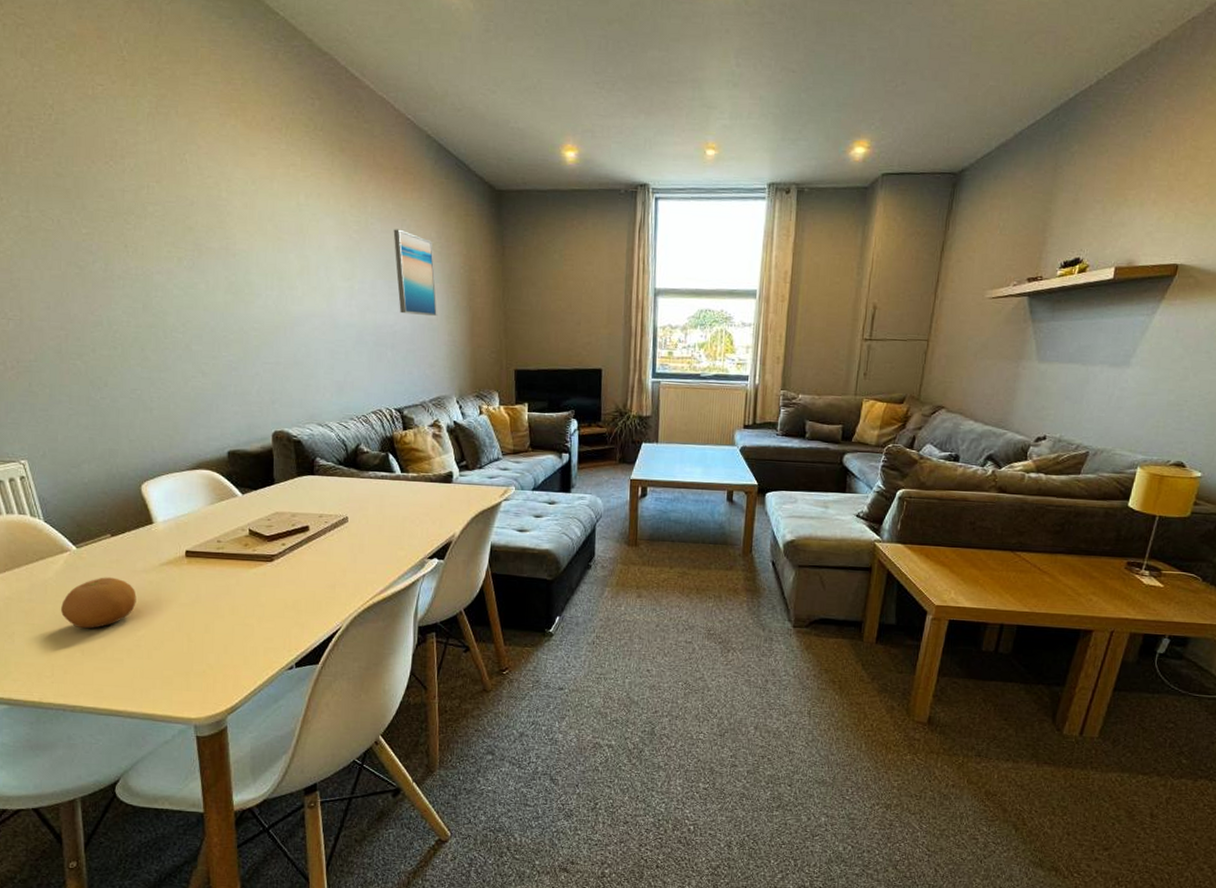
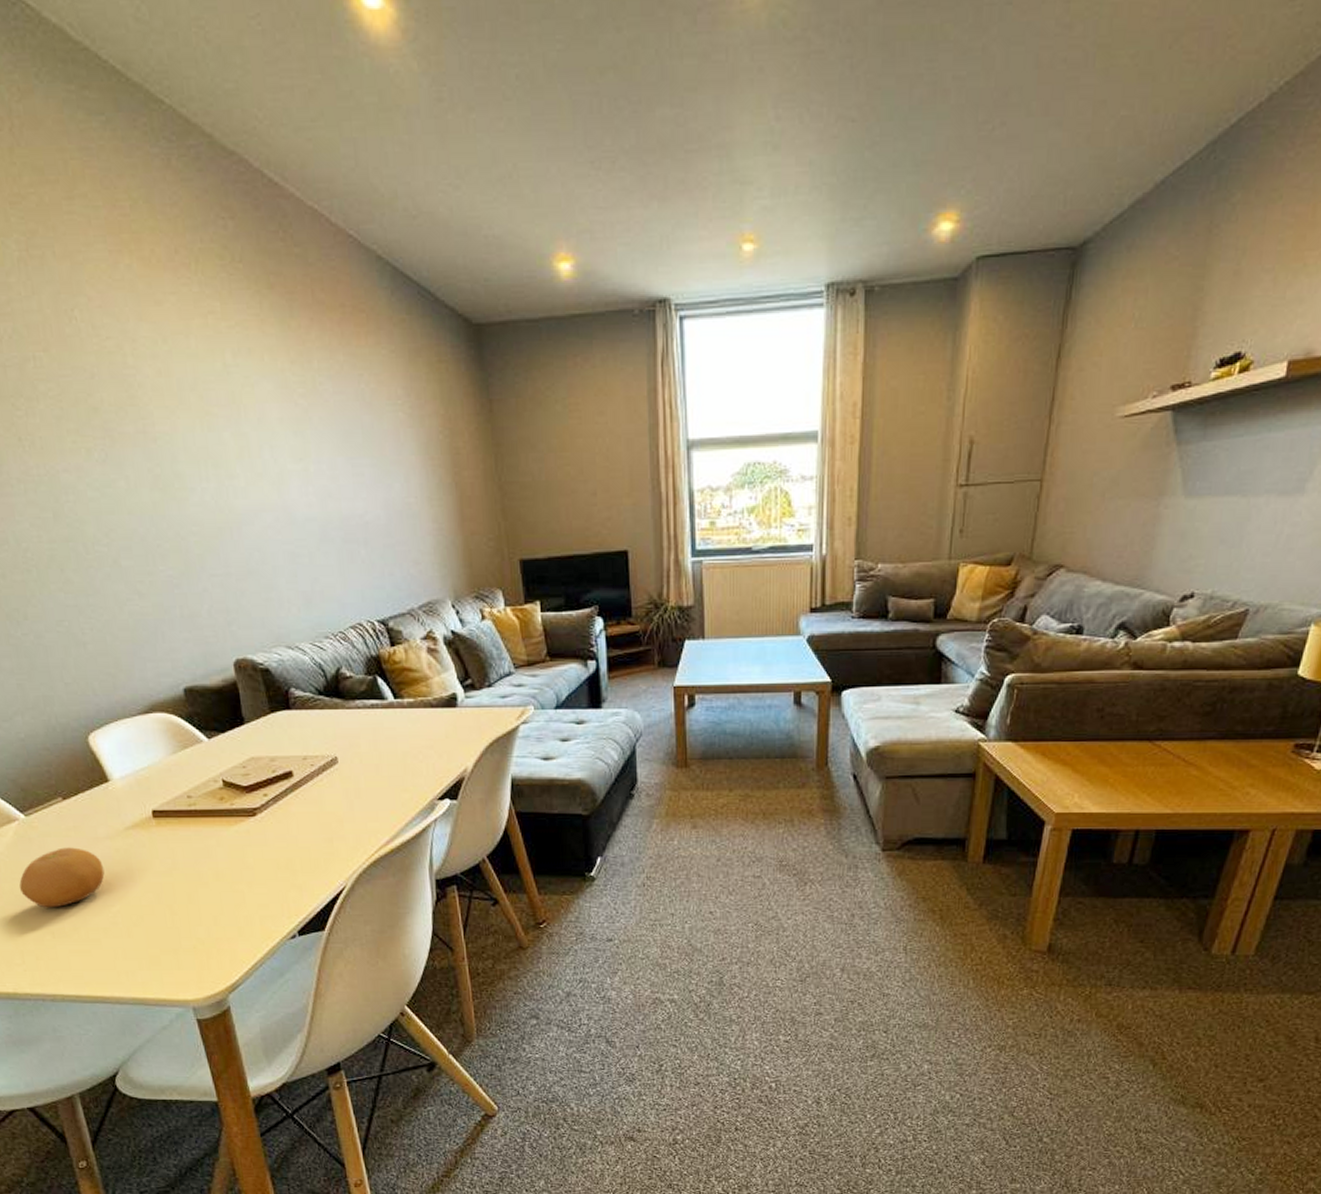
wall art: present [393,229,437,317] -> none [348,388,416,500]

